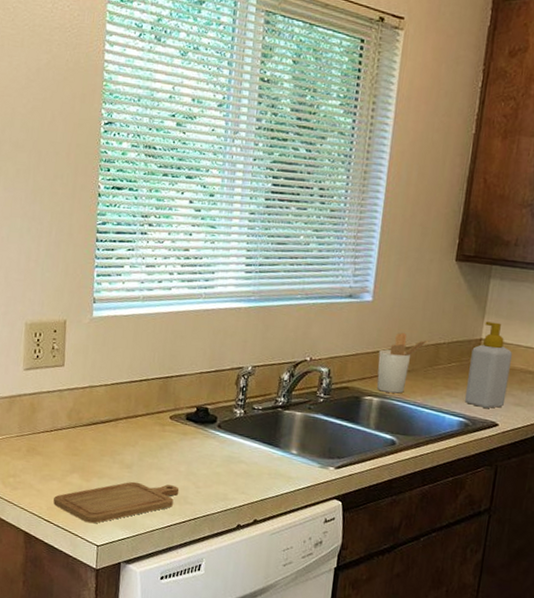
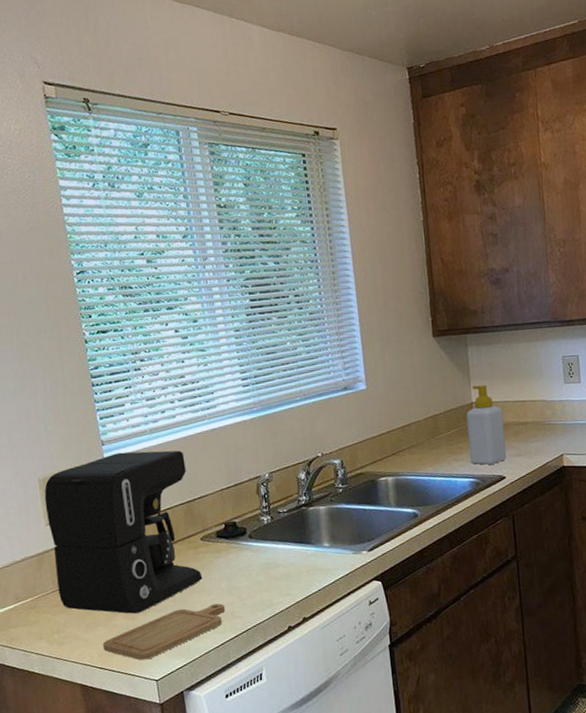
coffee maker: none [22,313,172,477] -> present [44,450,203,614]
utensil holder: present [377,332,429,394] -> none [383,411,426,470]

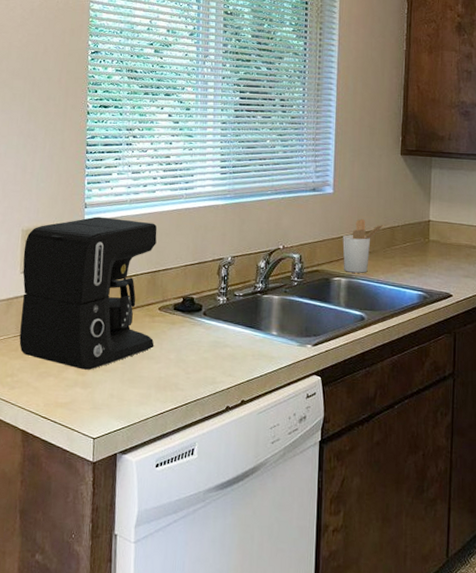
chopping board: present [103,603,226,661] -> none [50,372,171,417]
utensil holder: none [383,411,426,470] -> present [342,218,385,273]
soap bottle: present [466,385,507,465] -> none [420,205,457,281]

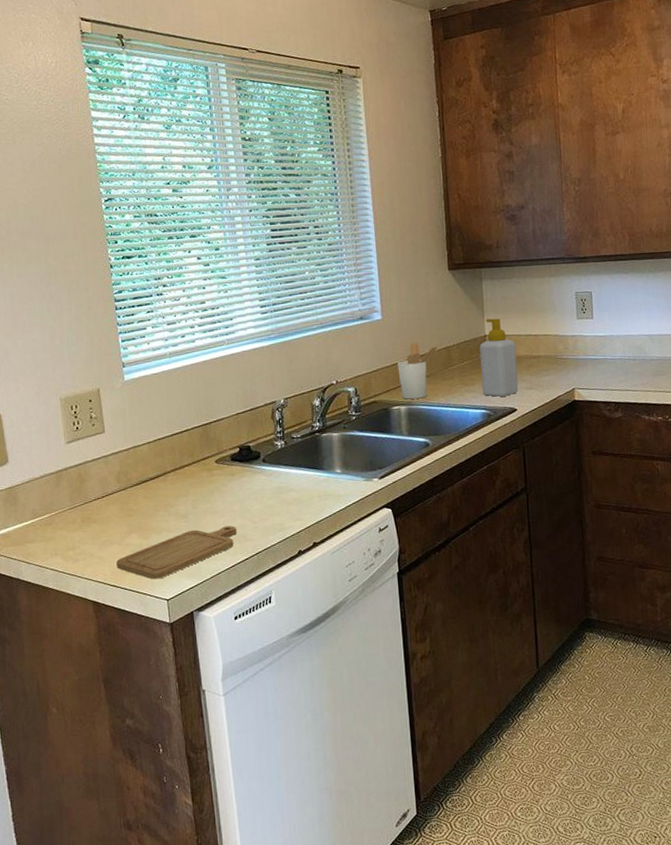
coffee maker: present [19,216,157,370] -> none [65,374,216,533]
chopping board: none [50,372,171,417] -> present [116,526,237,580]
soap bottle: none [420,205,457,281] -> present [479,318,519,397]

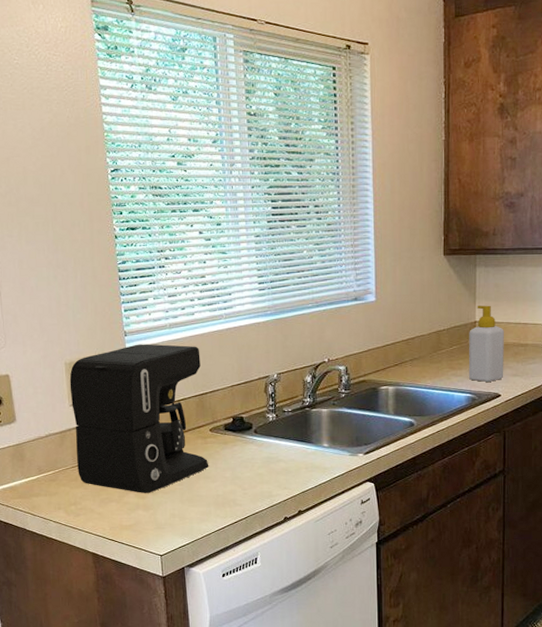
coffee maker: none [65,374,216,533] -> present [69,344,209,493]
chopping board: present [116,526,237,580] -> none [115,491,228,536]
utensil holder: present [397,342,440,400] -> none [388,325,431,380]

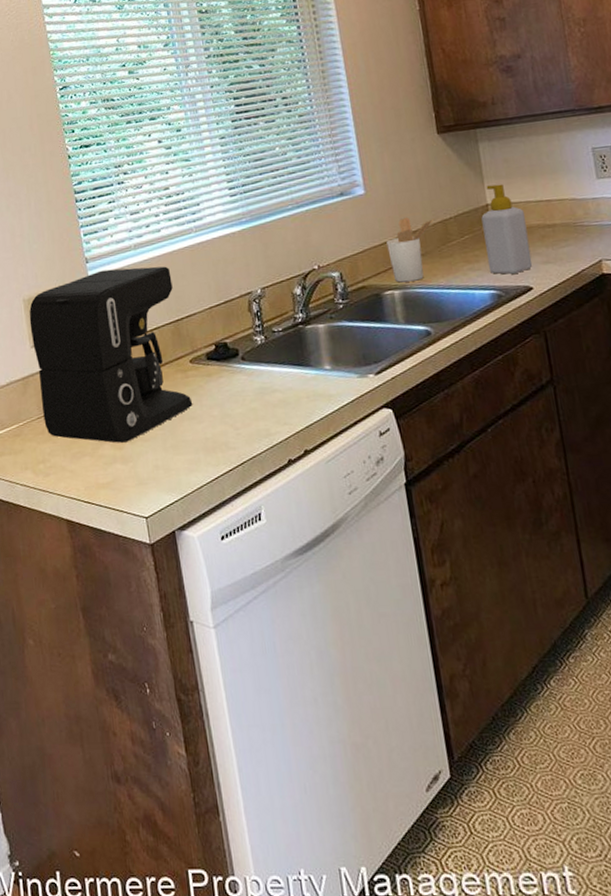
utensil holder: none [388,325,431,380] -> present [386,216,435,283]

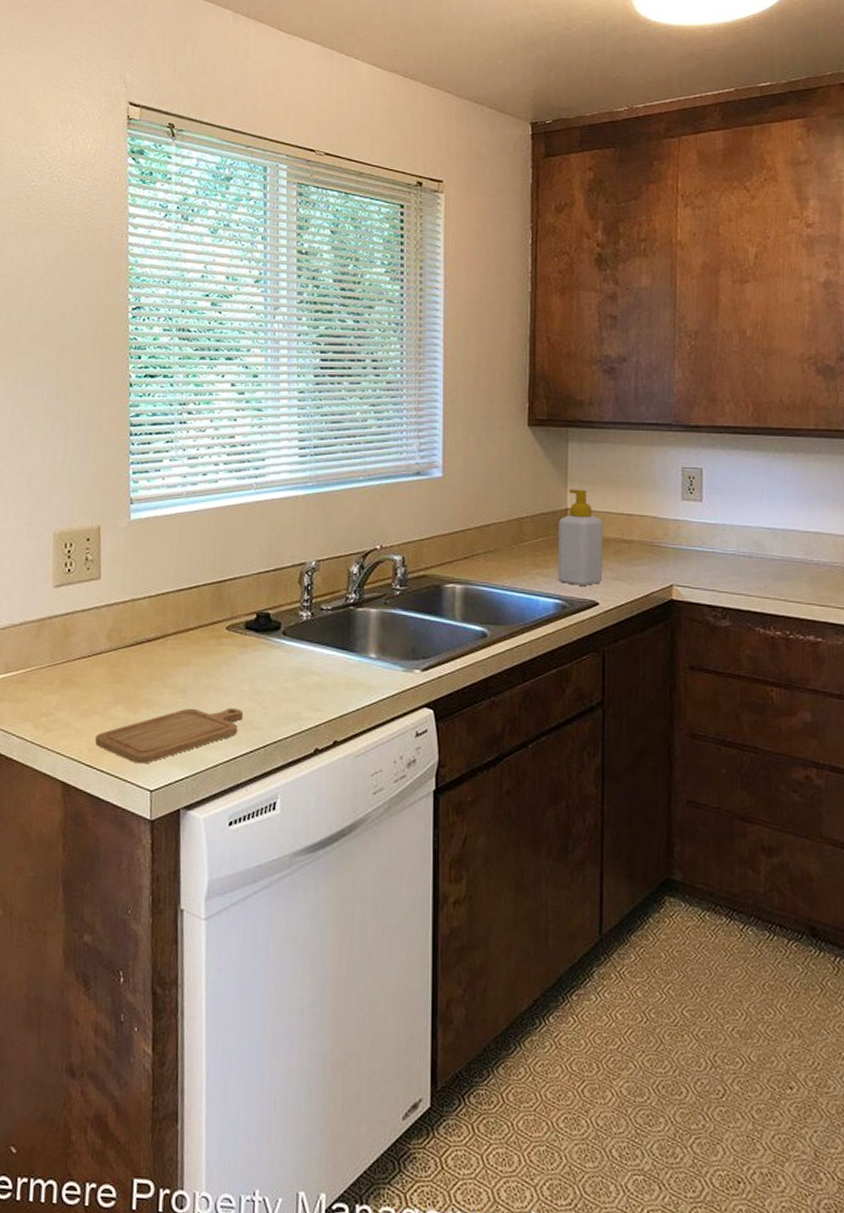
coffee maker: present [29,266,193,443] -> none [55,514,223,706]
chopping board: none [89,433,219,495] -> present [95,708,244,764]
utensil holder: present [386,216,435,283] -> none [456,508,510,578]

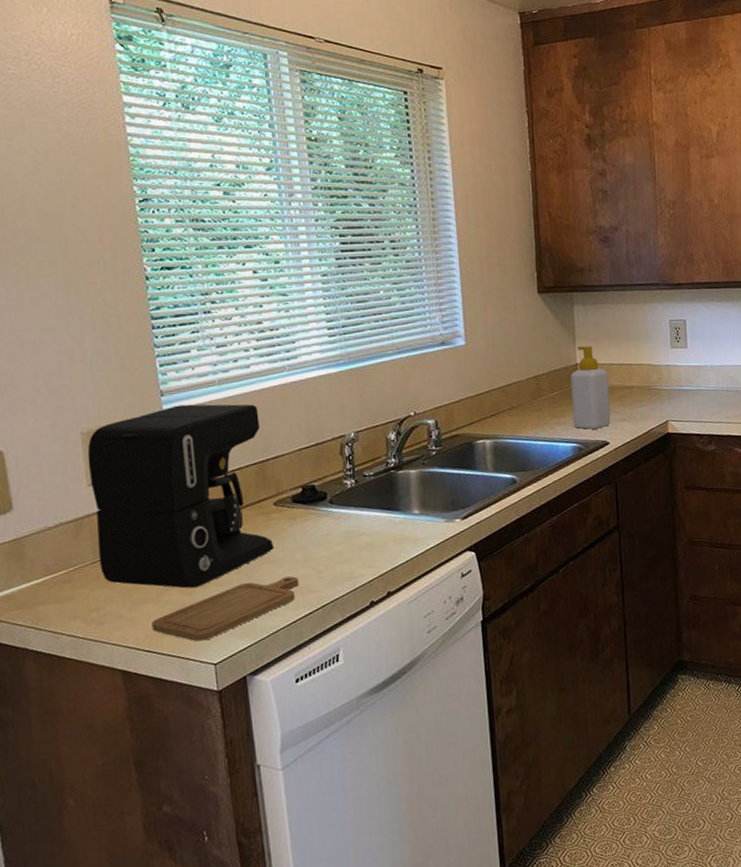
coffee maker: none [55,514,223,706] -> present [87,404,275,589]

